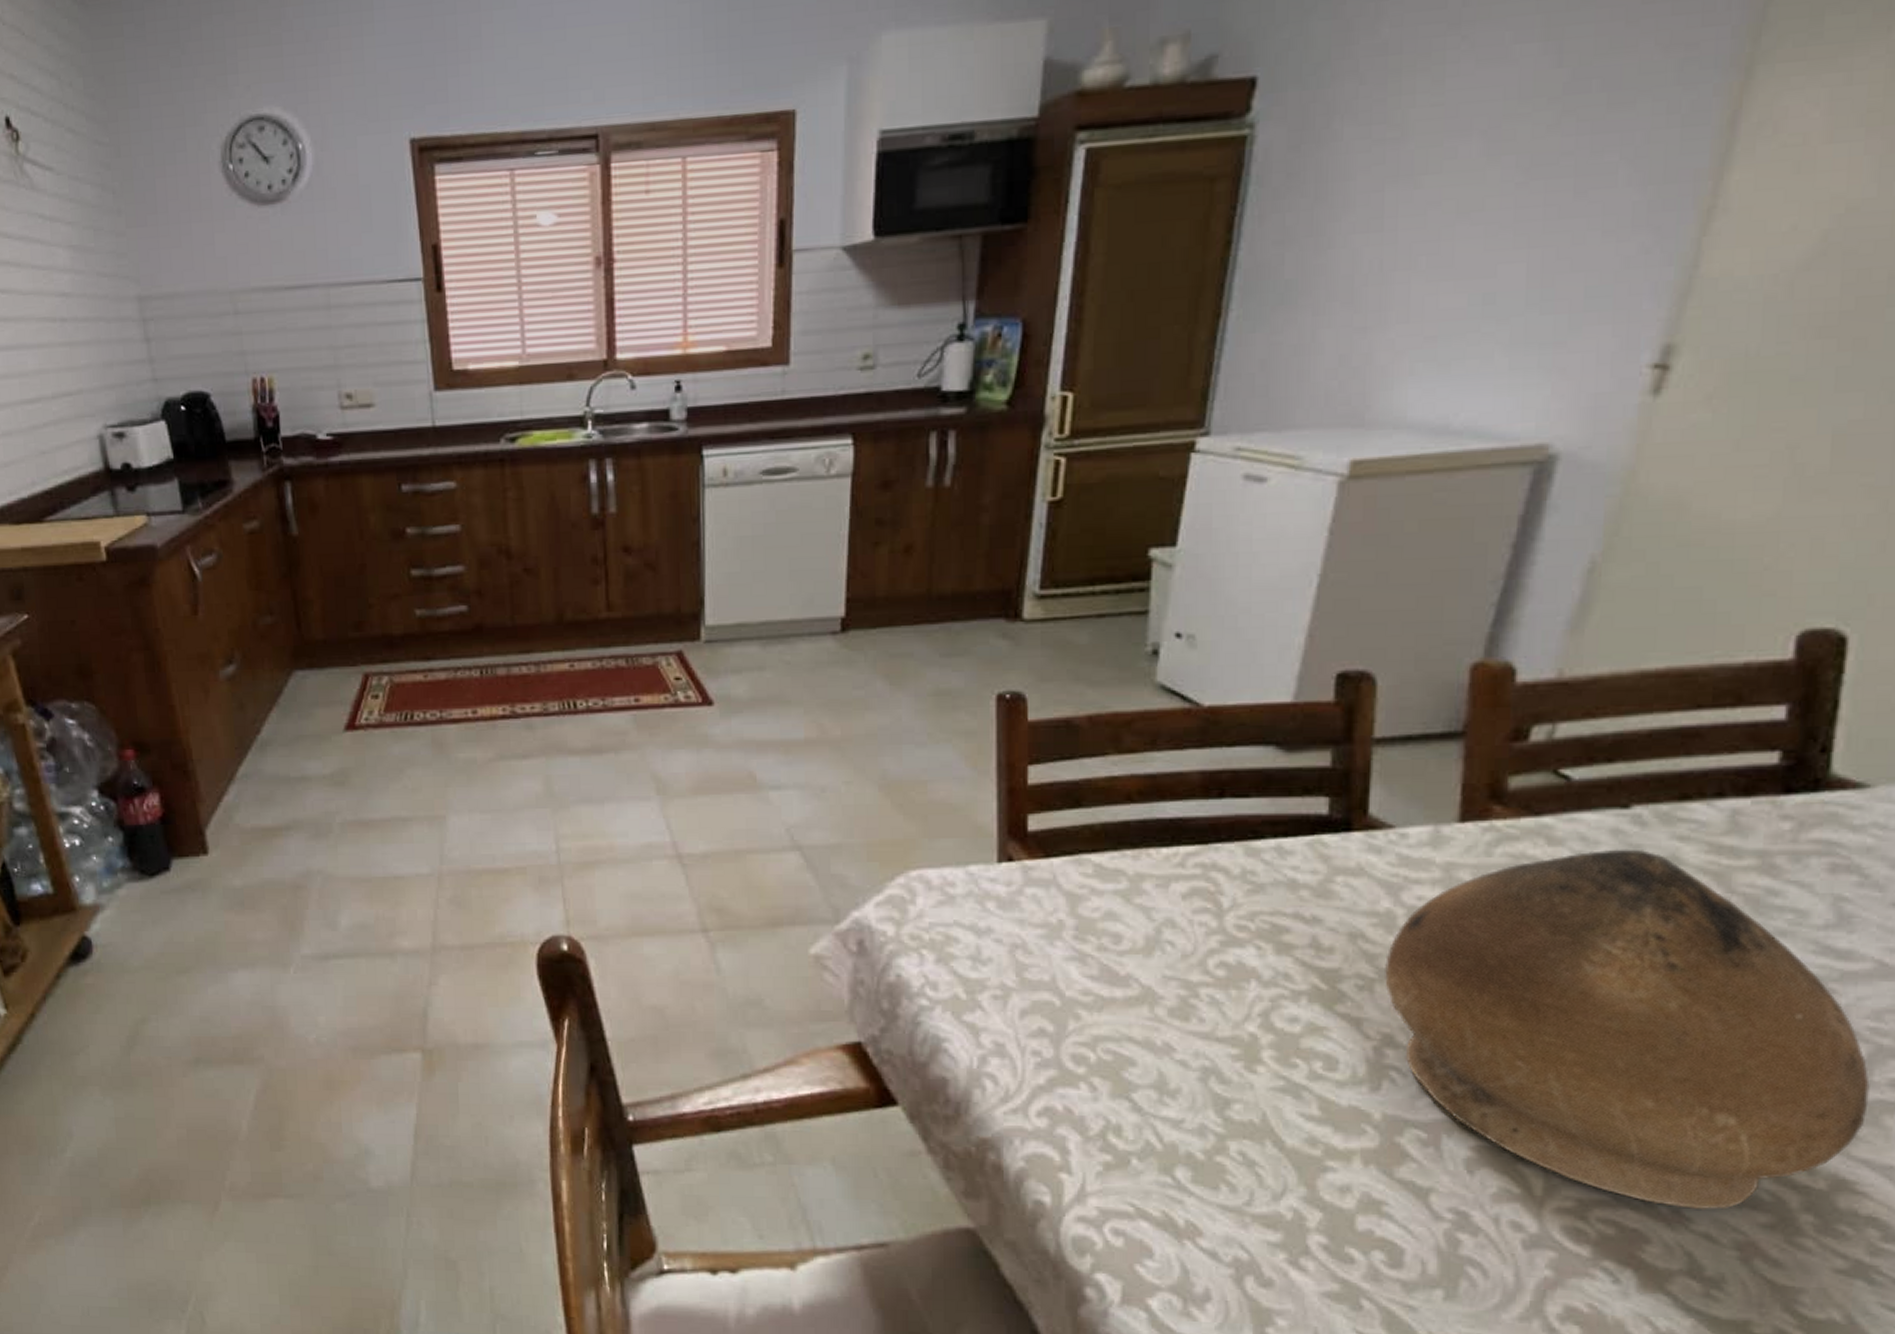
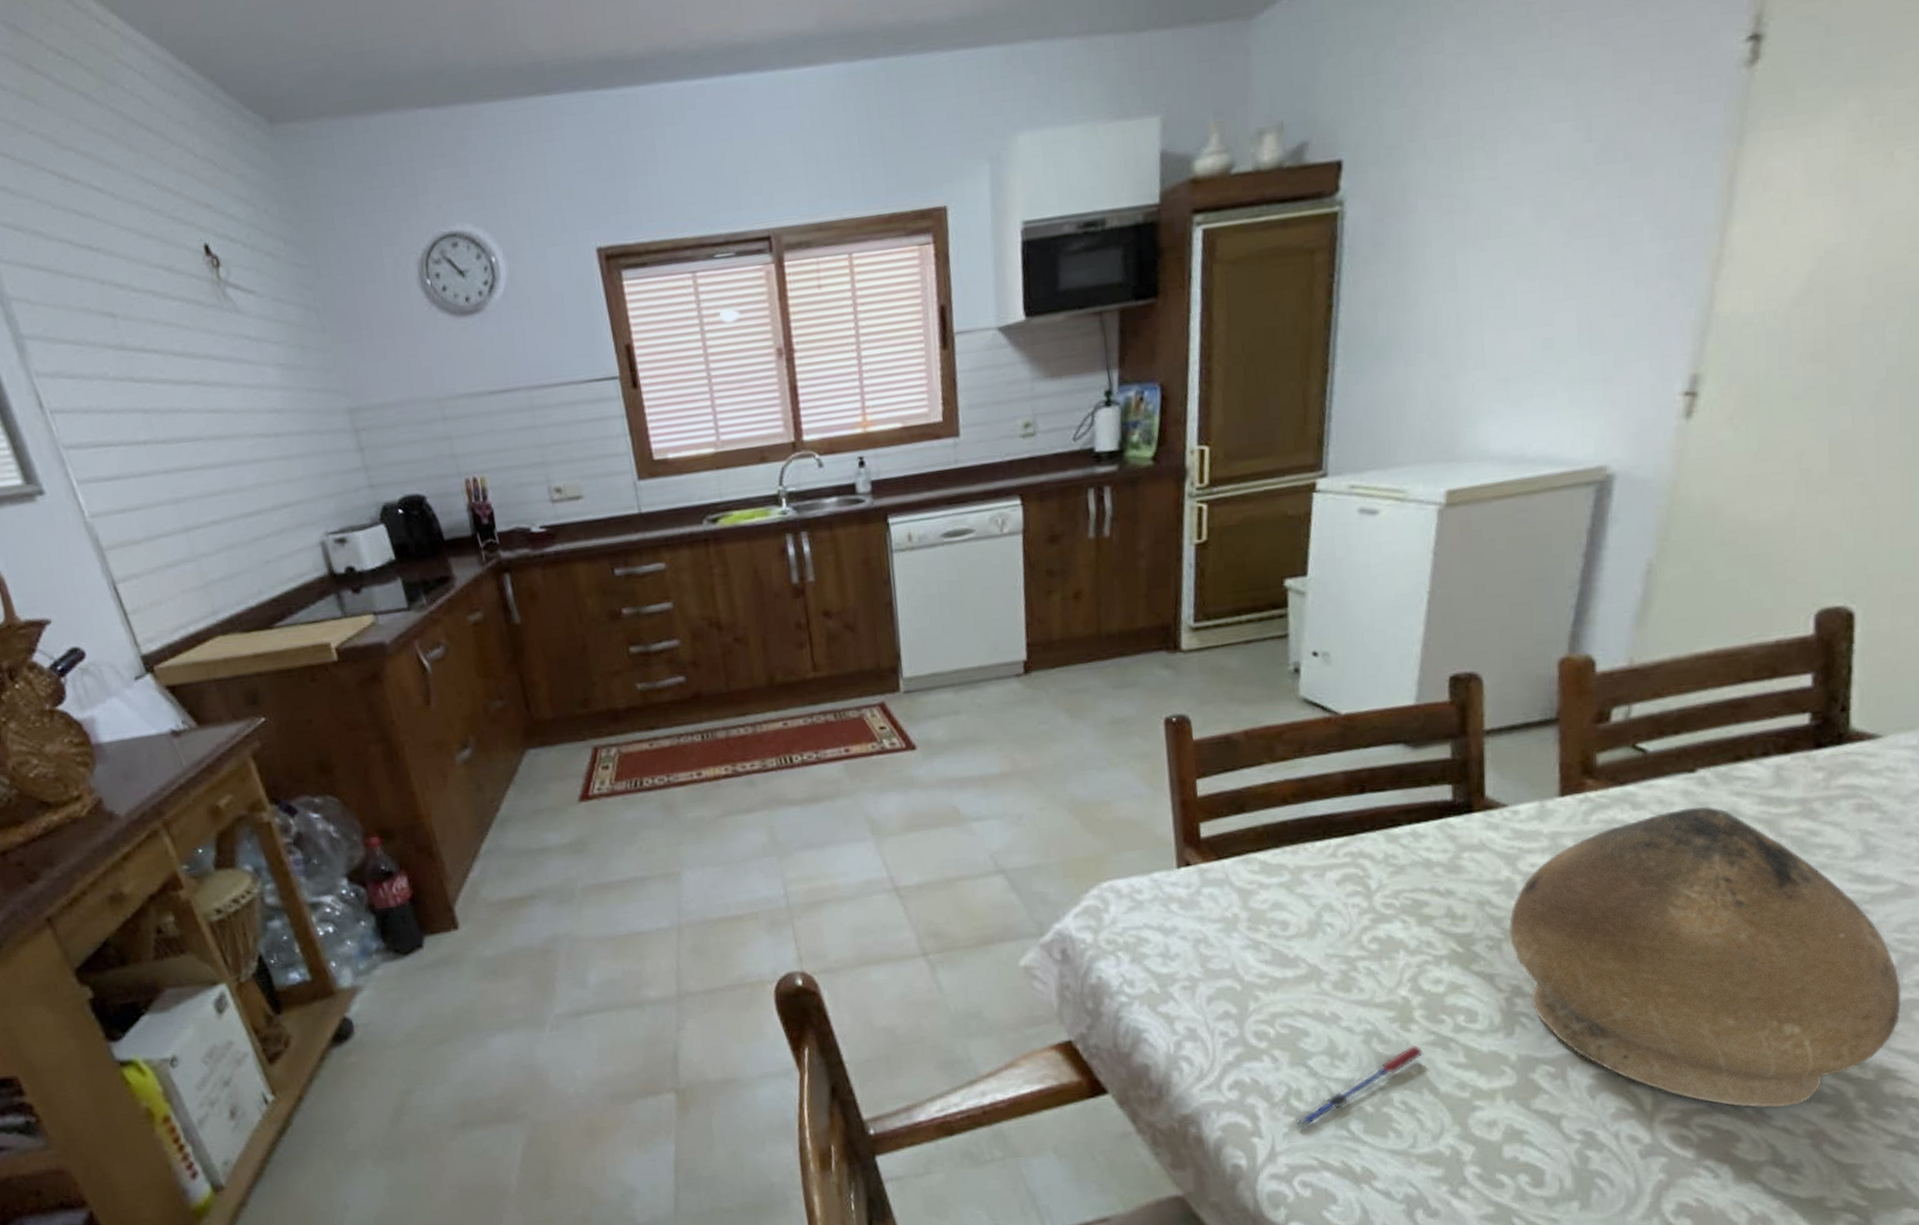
pen: none [1109,1089,1270,1172] -> present [1293,1044,1423,1131]

